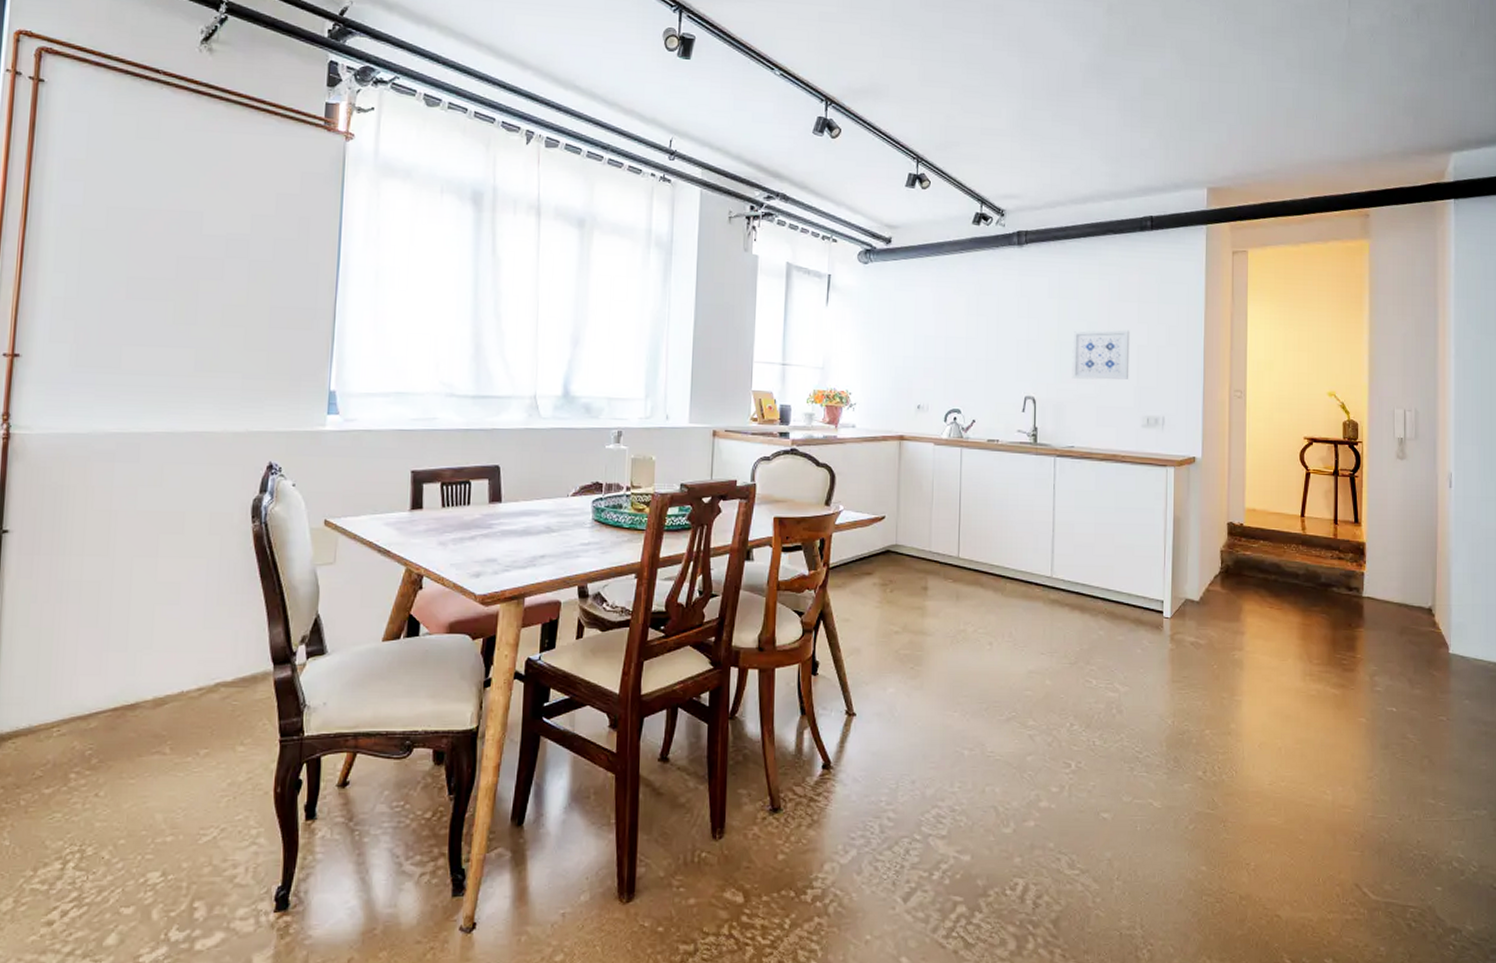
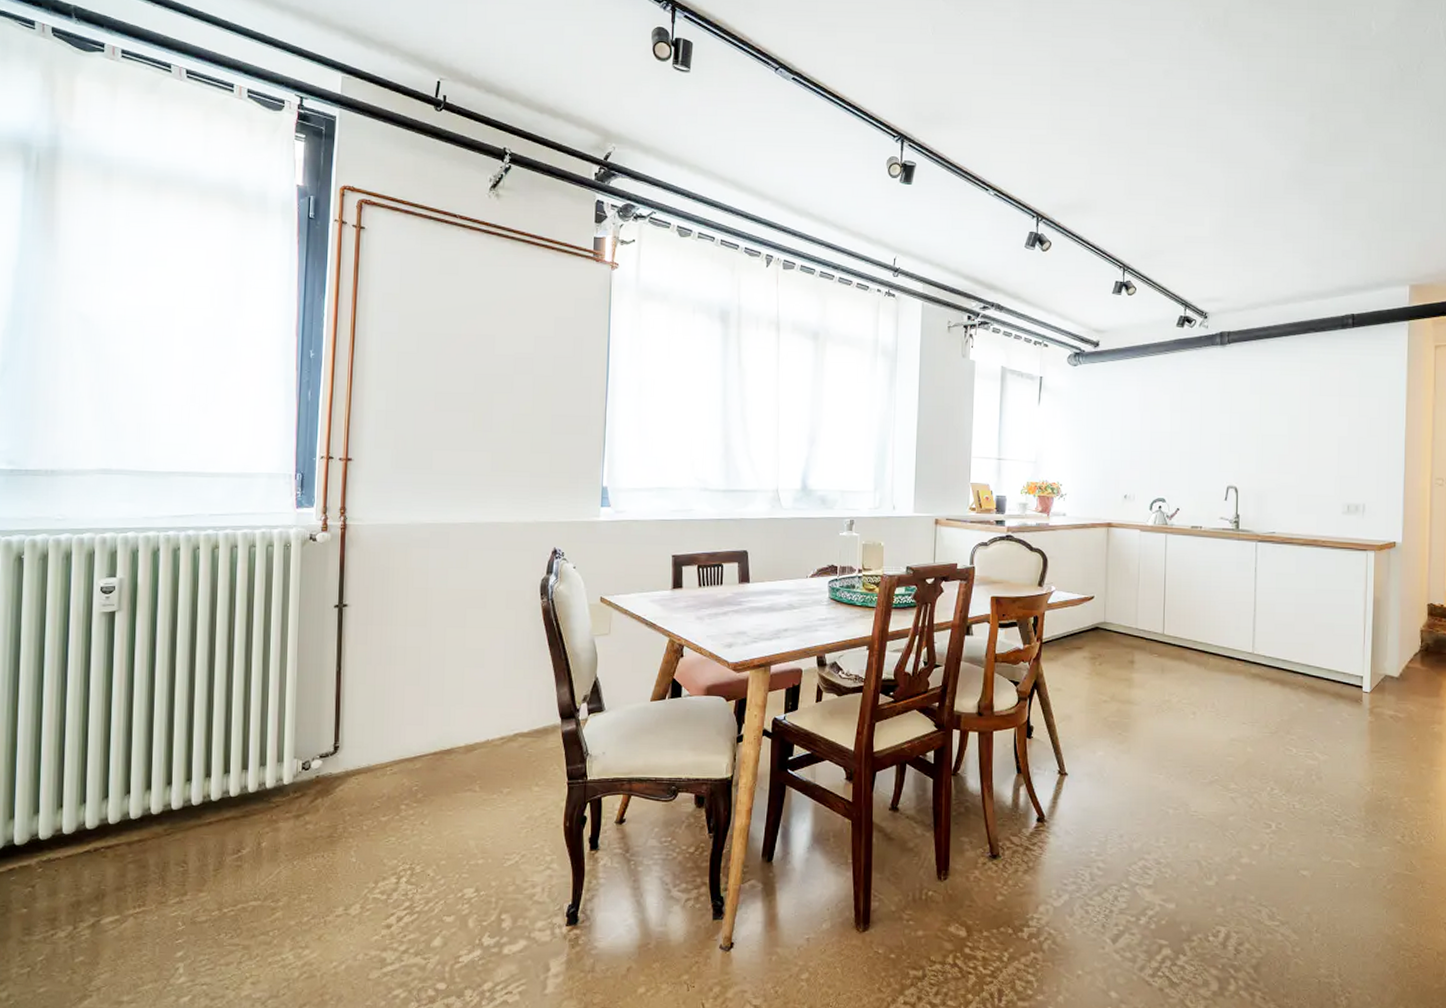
wall art: present [1072,330,1130,380] -> none [1273,422,1331,470]

